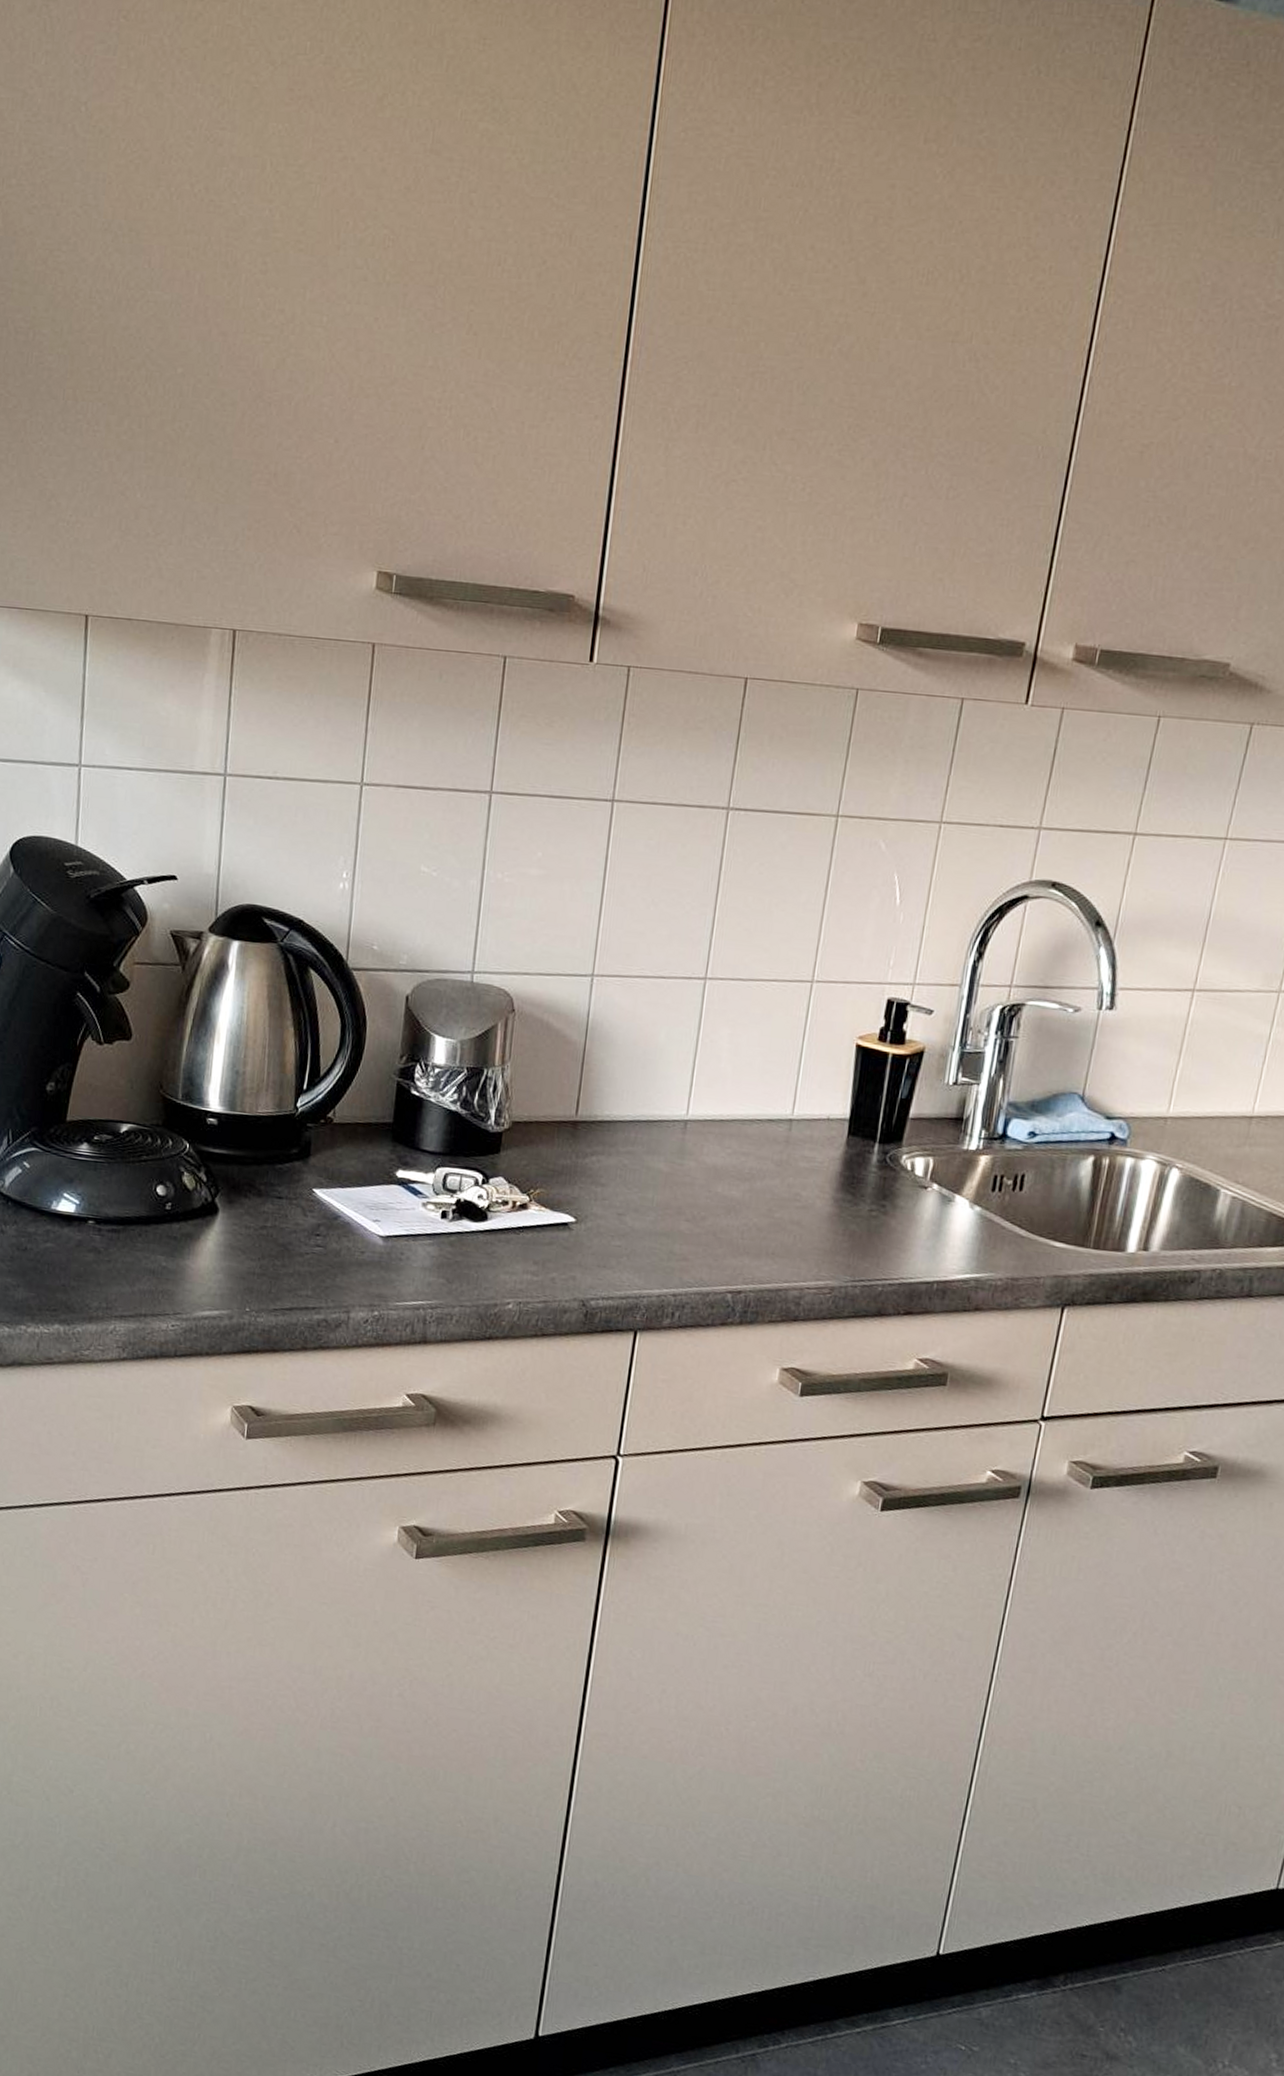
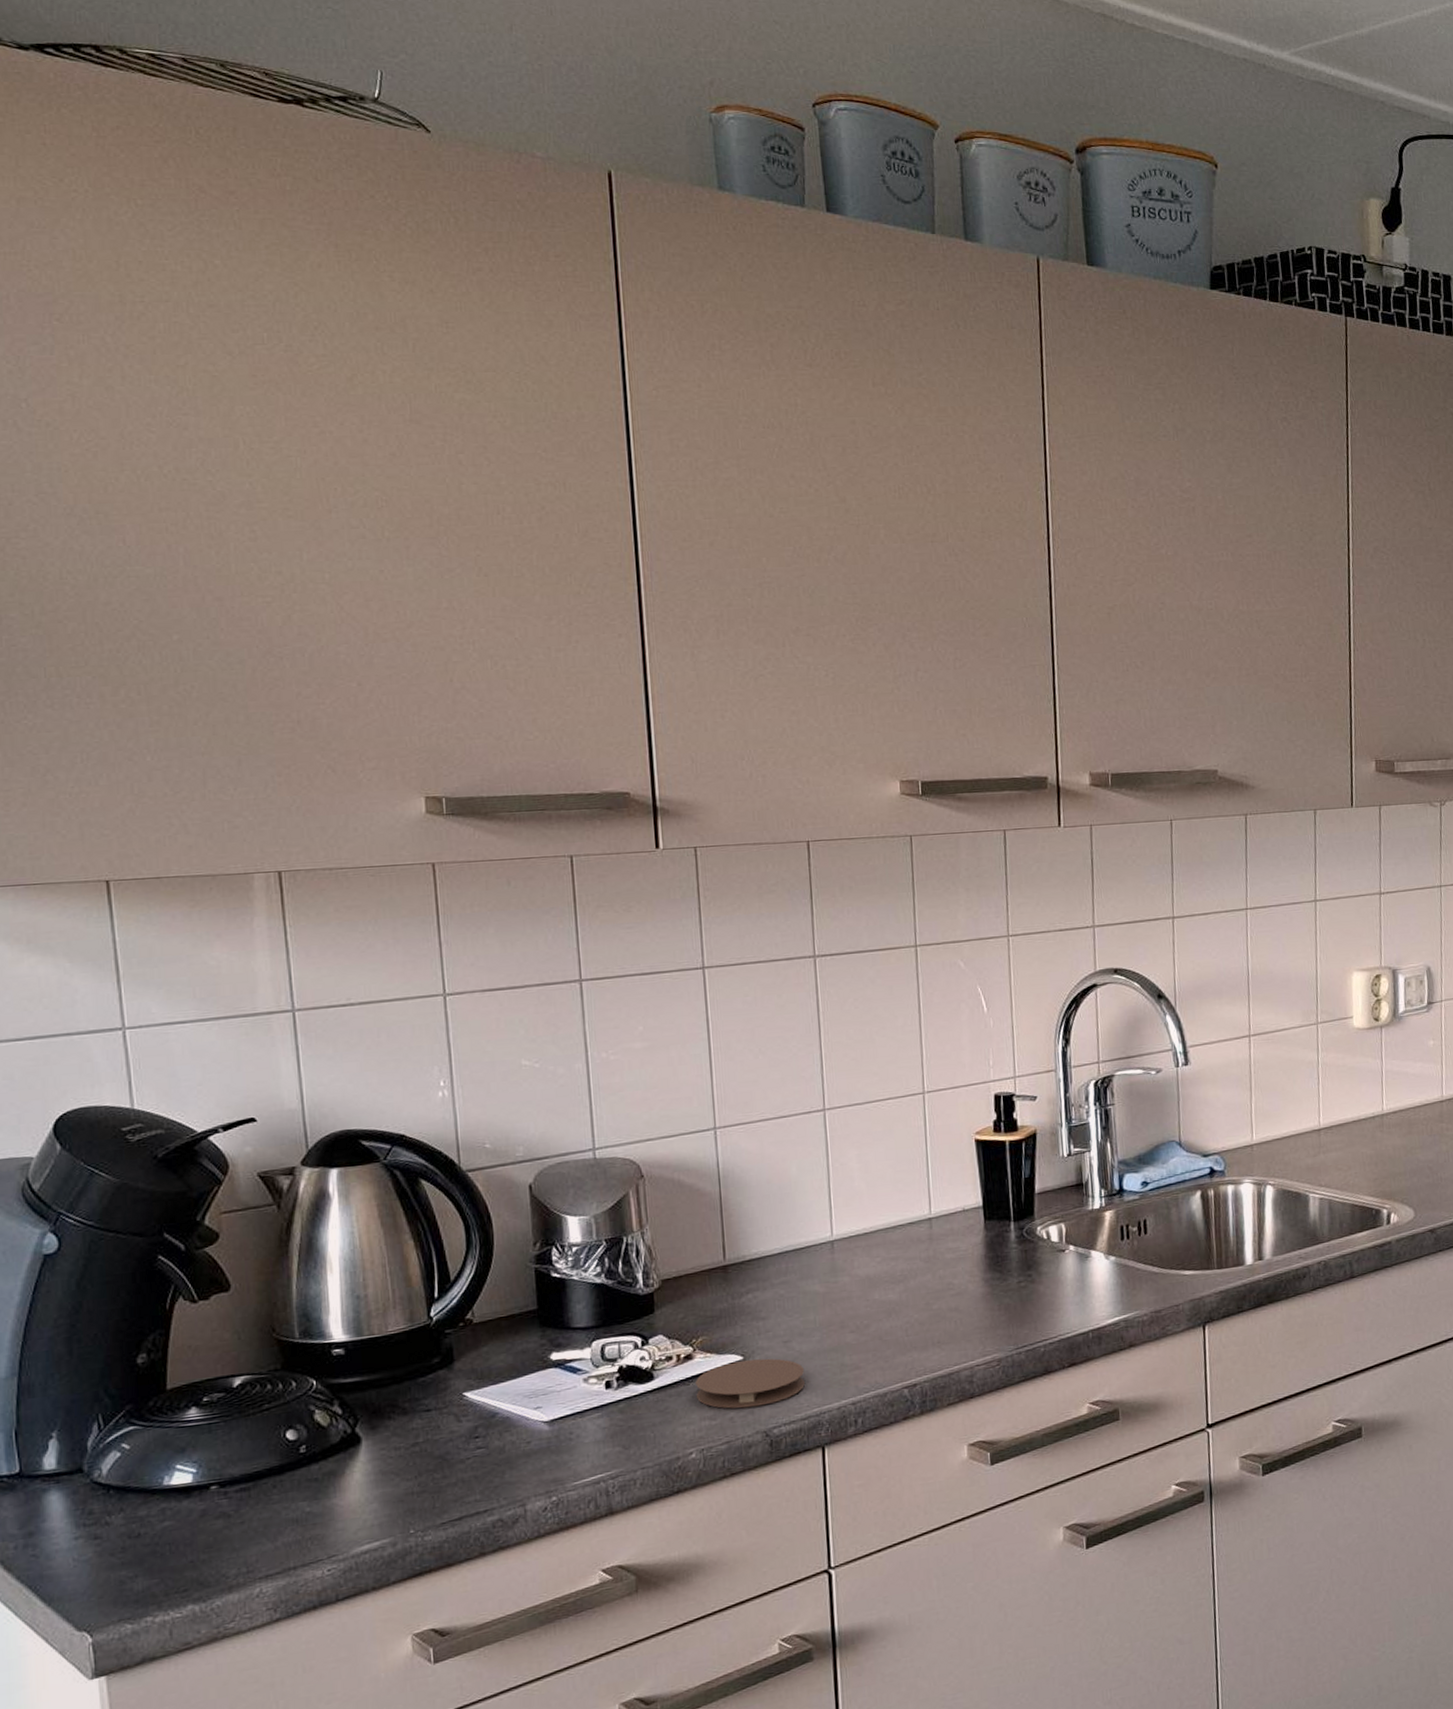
coaster: none [523,1222,633,1274] -> present [694,1358,805,1409]

